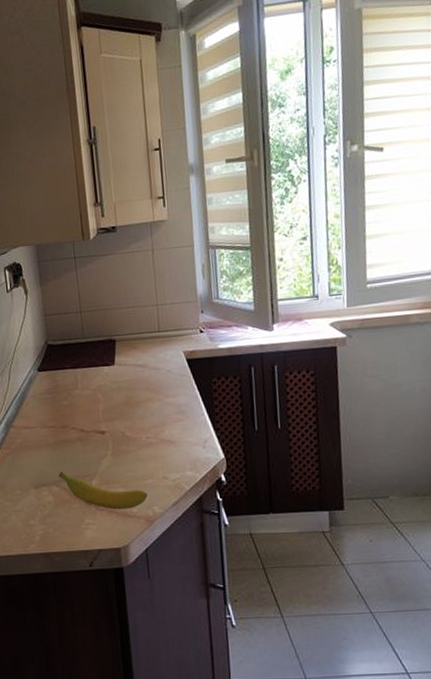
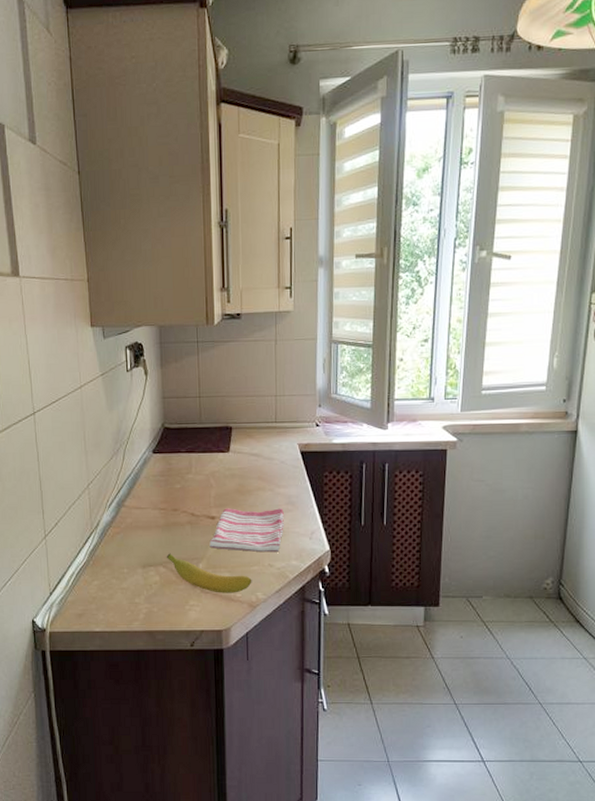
dish towel: none [101,418,176,465] -> present [209,508,284,553]

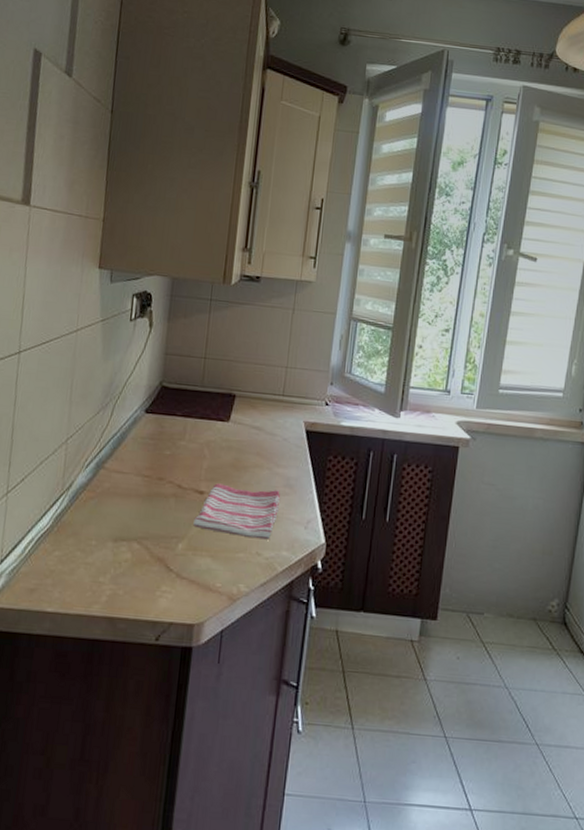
banana: present [166,553,252,593] -> none [142,527,236,582]

